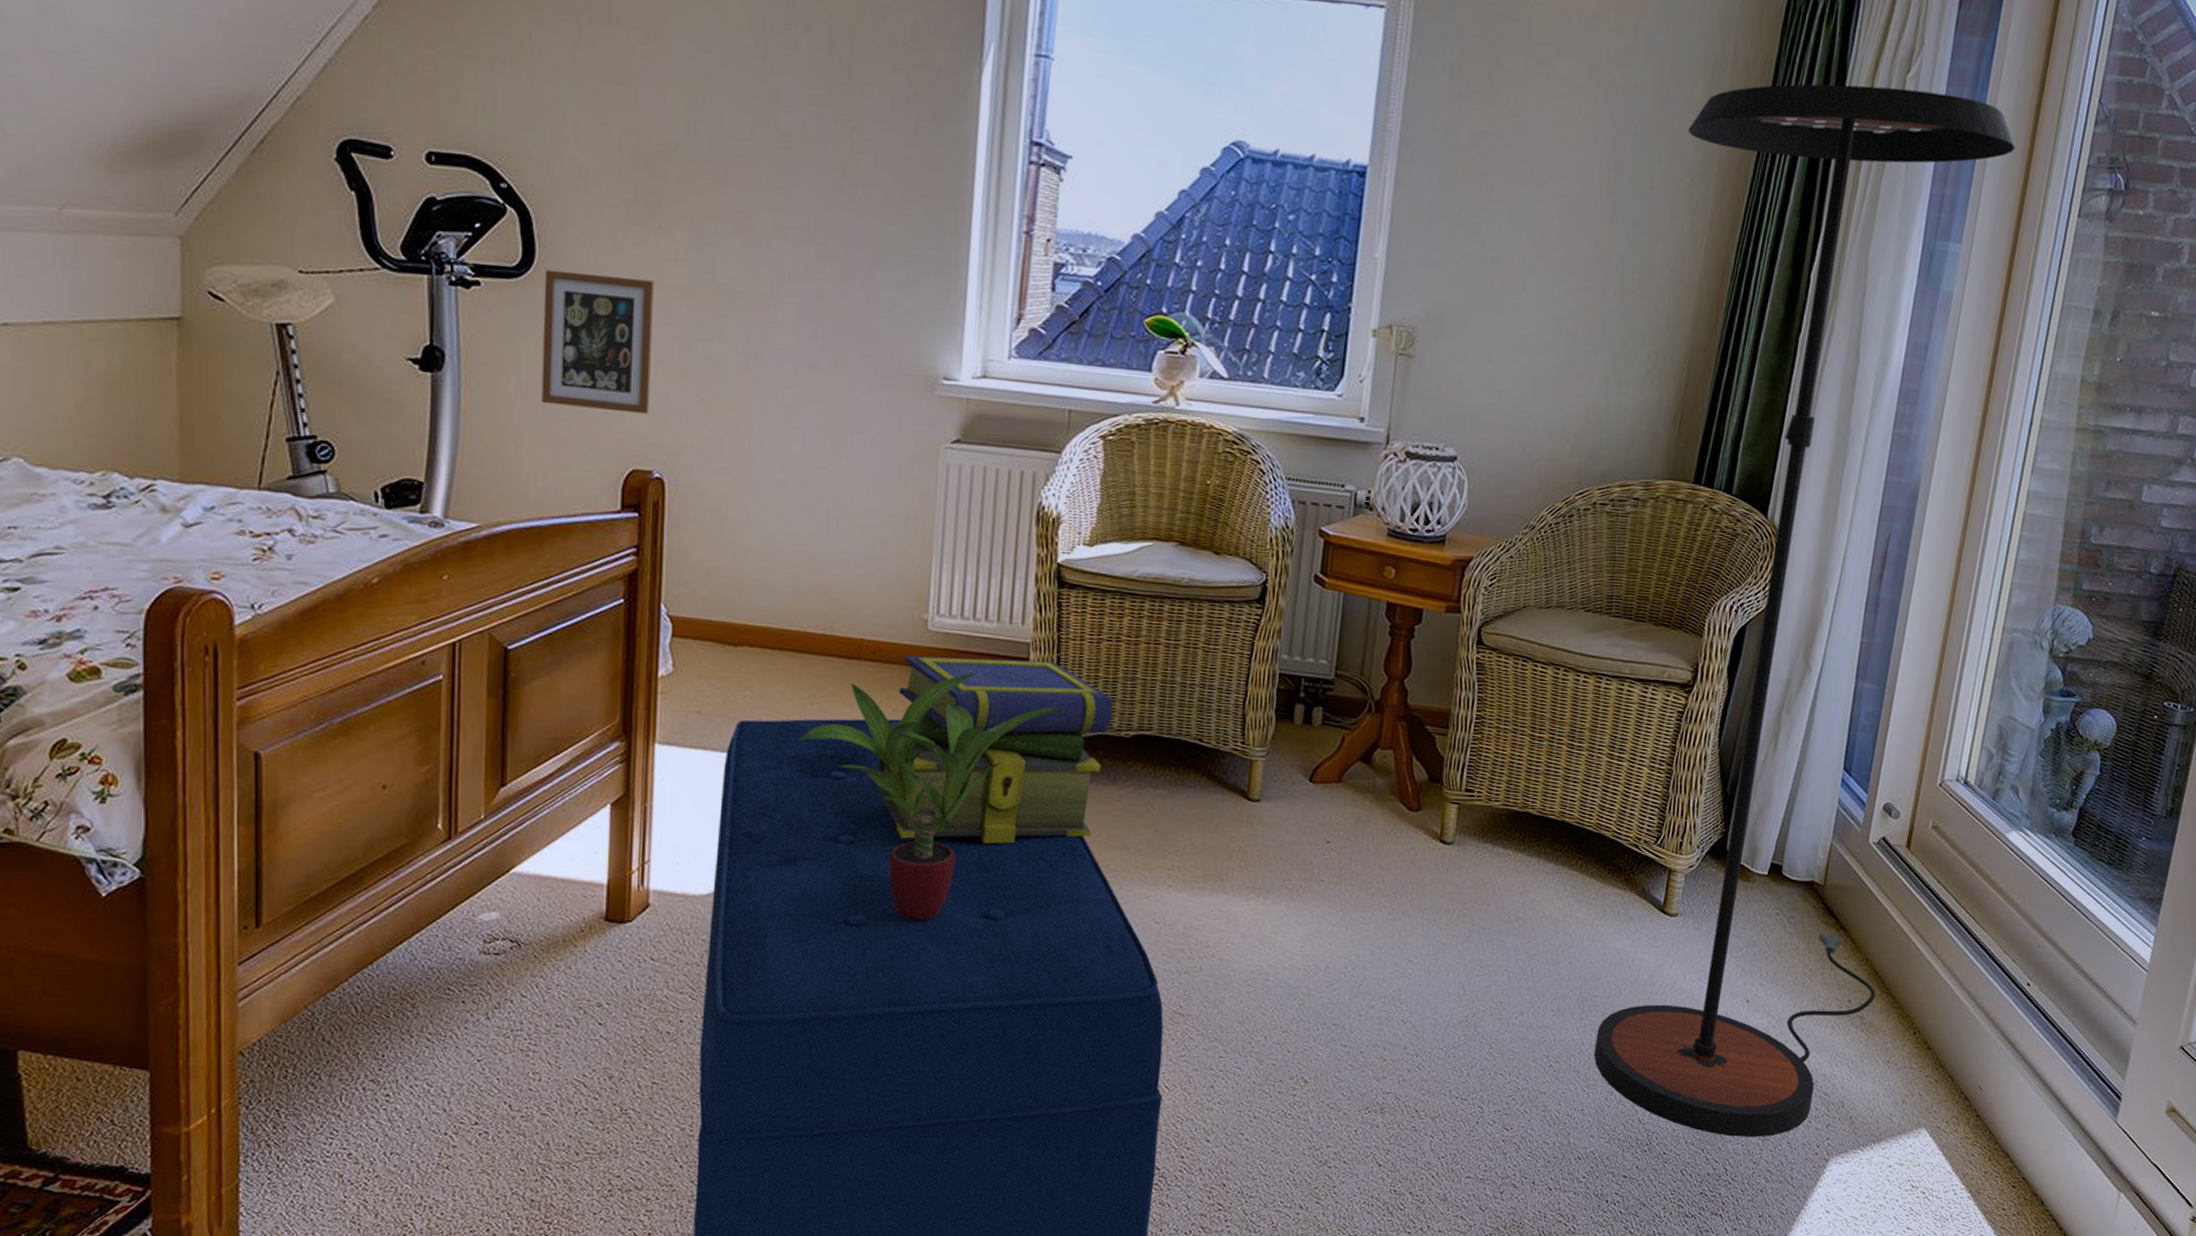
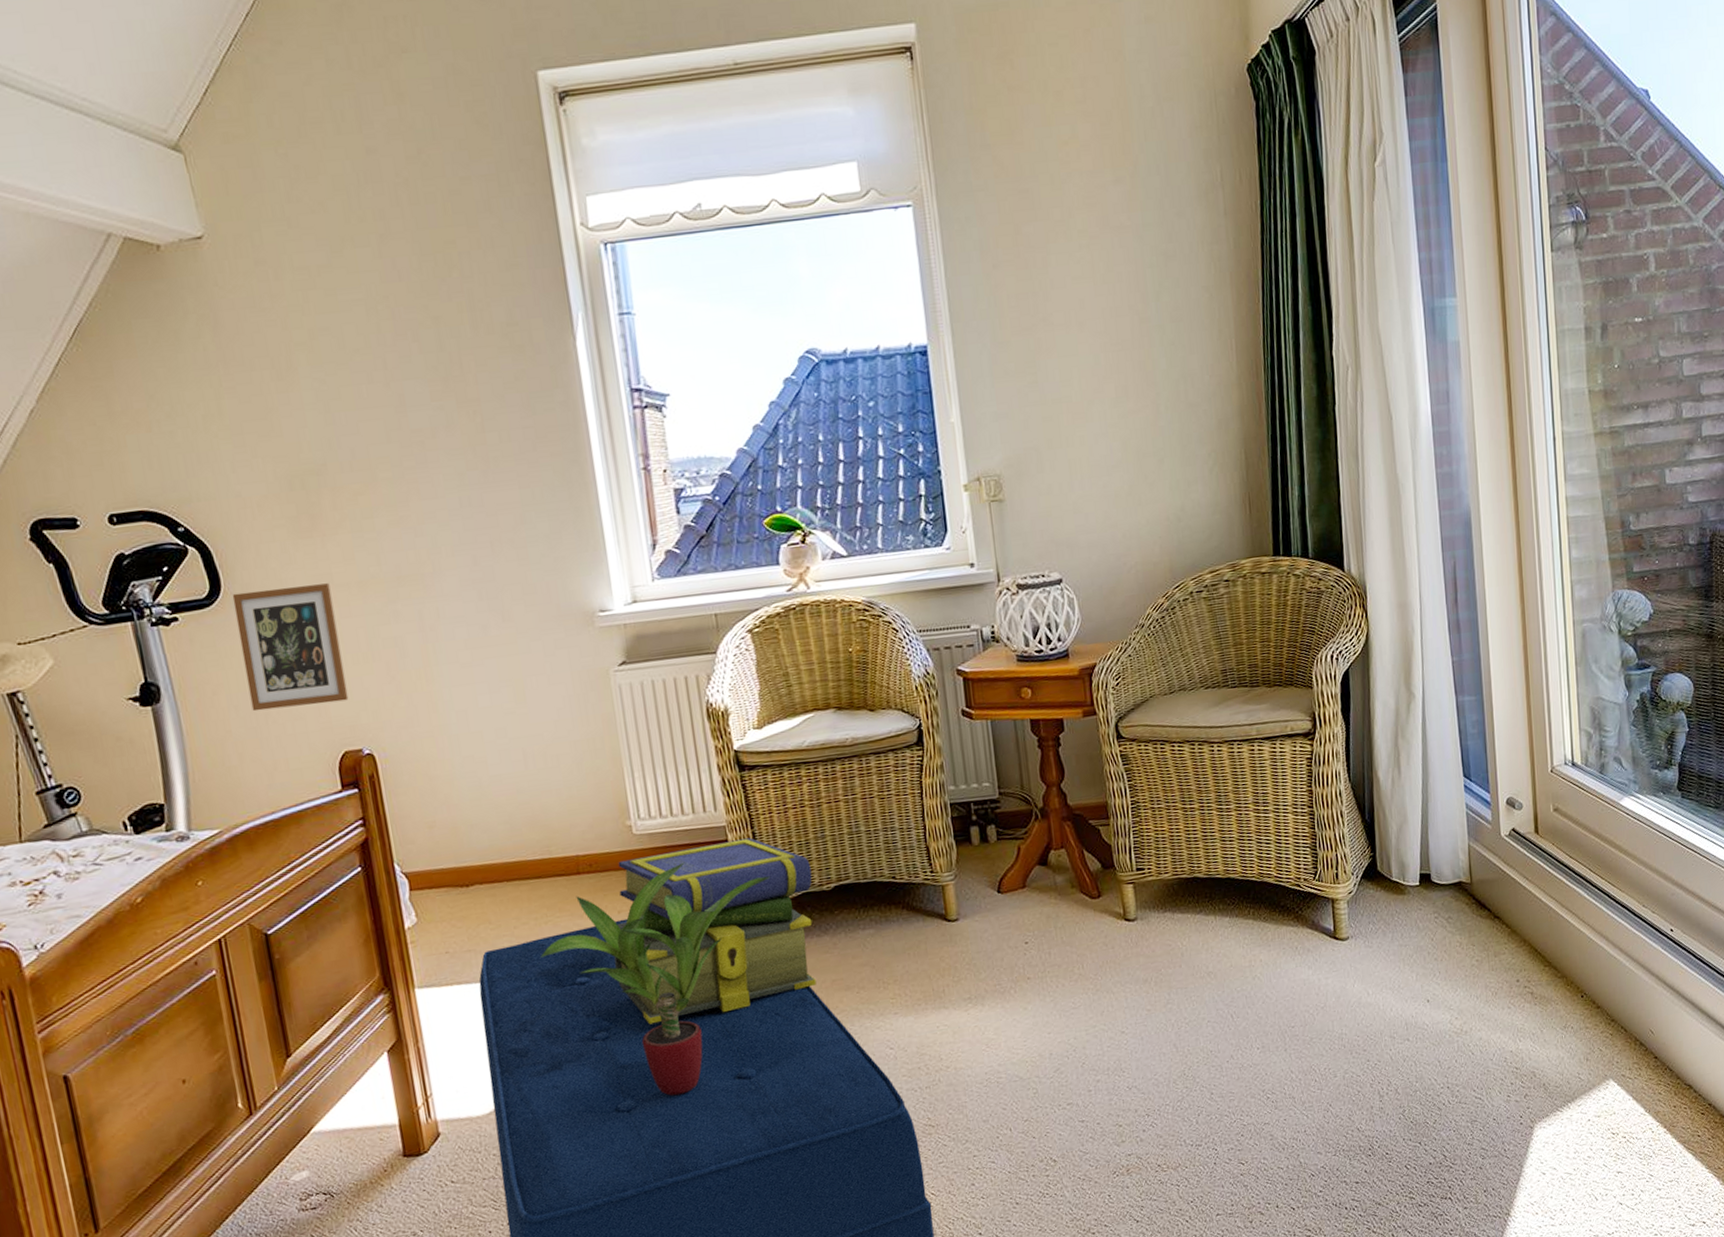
floor lamp: present [1593,84,2016,1138] -> none [1197,171,1540,1127]

